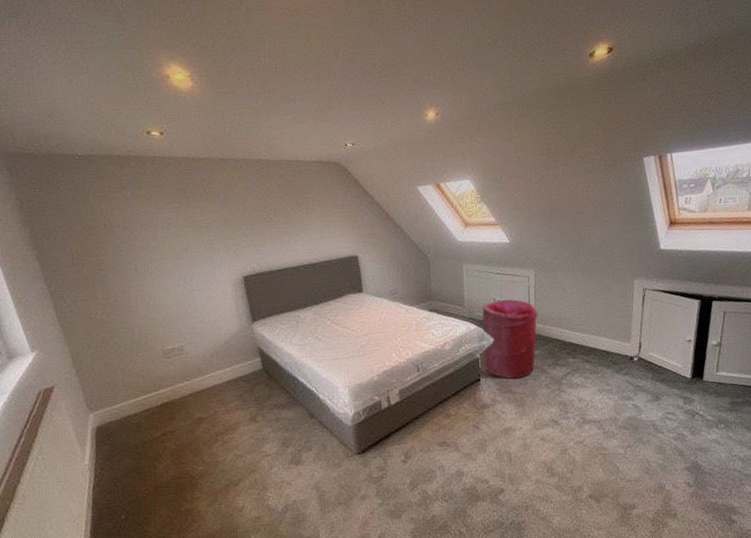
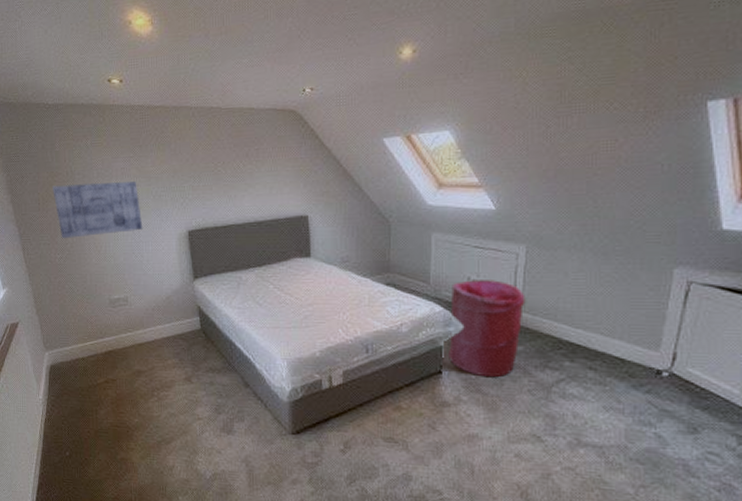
wall art: none [88,231,196,294] -> present [53,182,143,239]

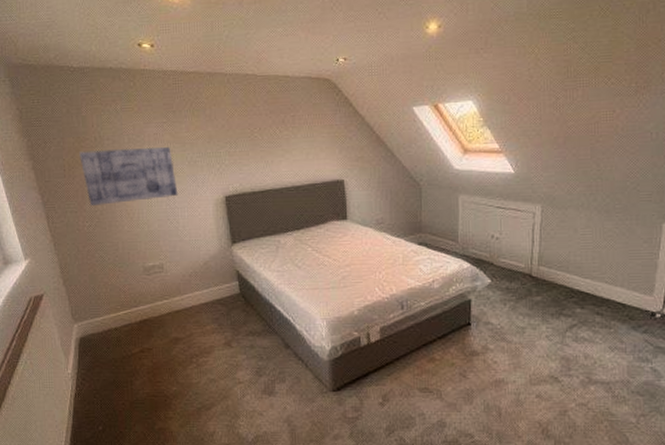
laundry hamper: present [449,280,525,378] -> none [476,237,542,327]

